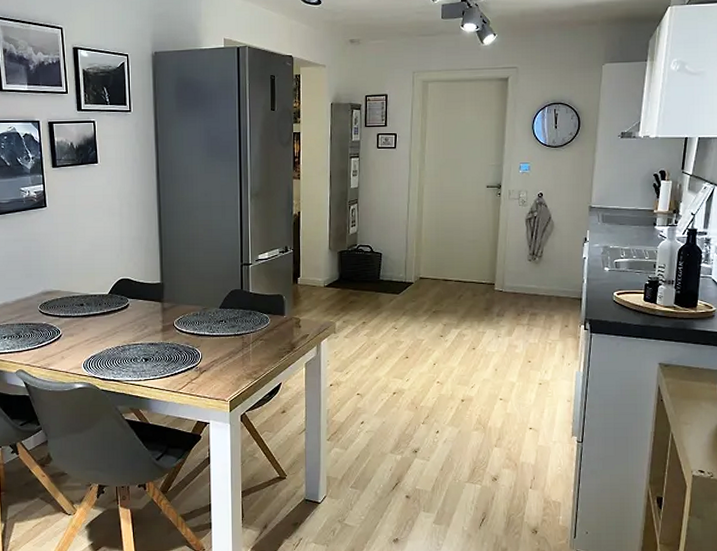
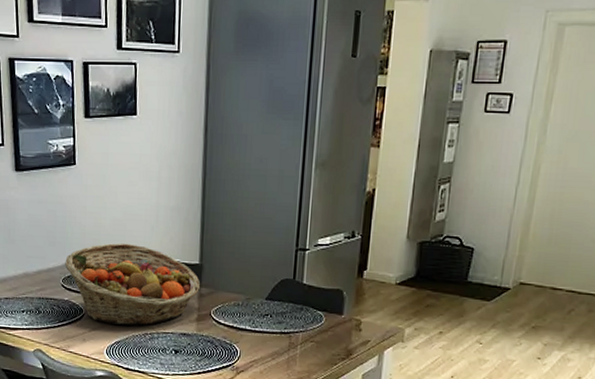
fruit basket: none [41,270,162,341] -> present [65,243,200,326]

